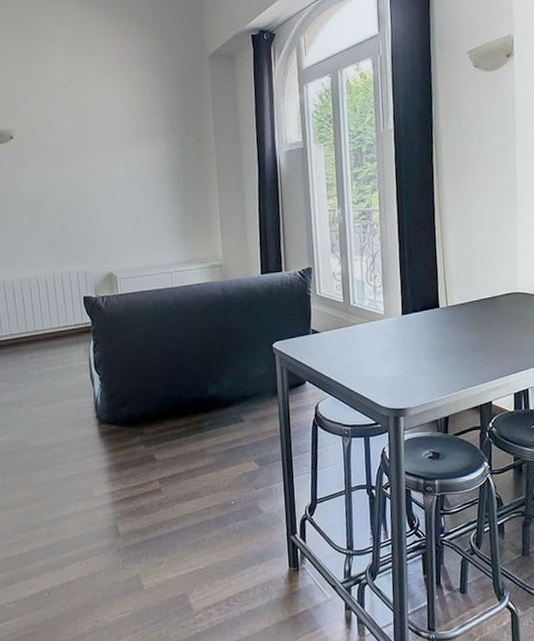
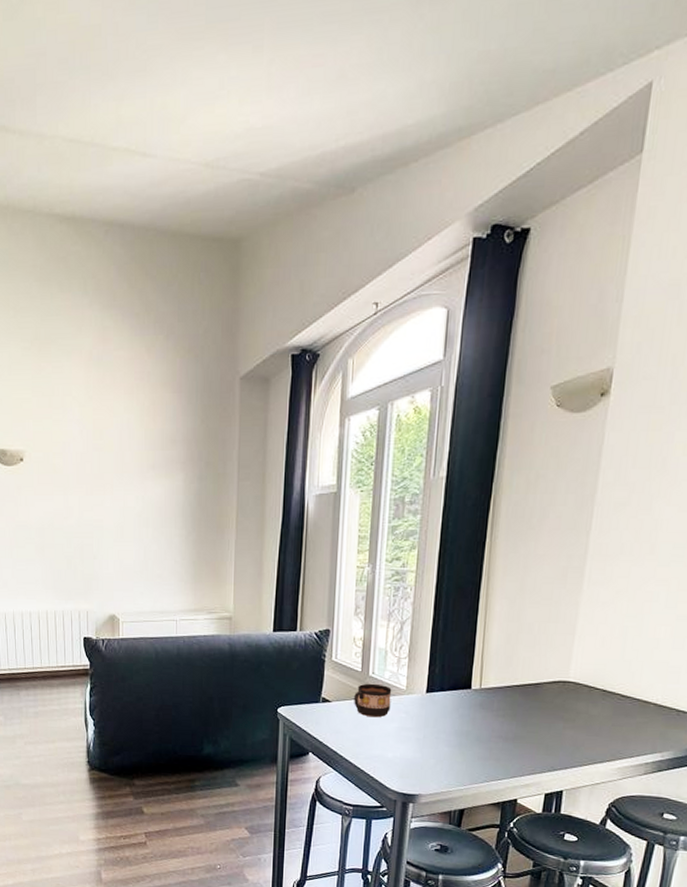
cup: none [340,311,373,343] -> present [354,683,392,718]

